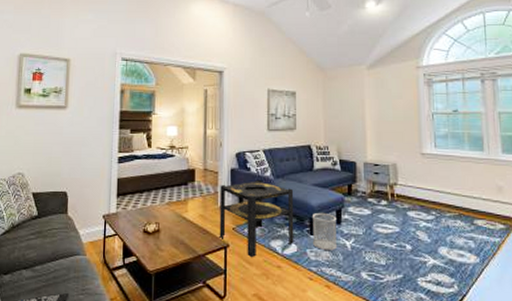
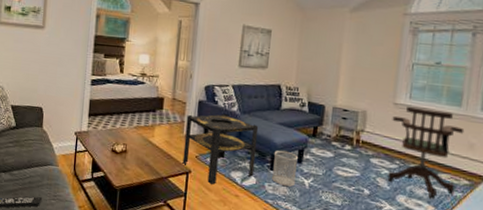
office chair: none [422,155,493,248] -> present [387,106,465,200]

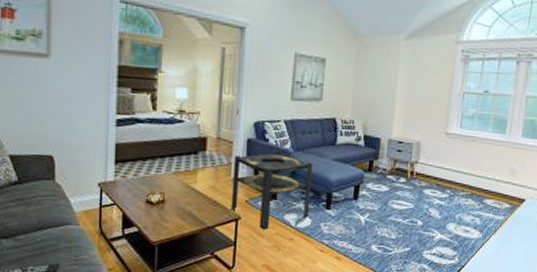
wastebasket: present [272,150,298,187] -> none [328,187,354,224]
office chair: present [387,106,465,200] -> none [439,135,508,225]

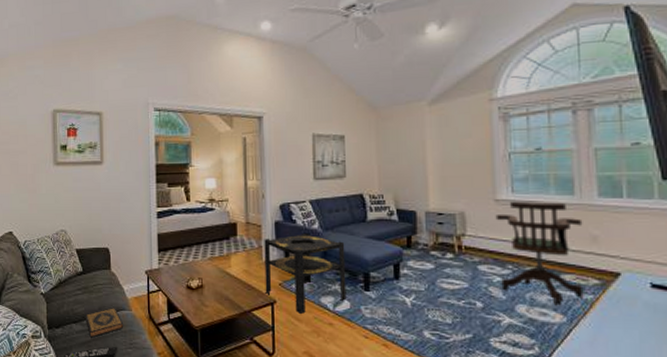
hardback book: none [20,222,69,254] -> present [86,308,124,338]
office chair: none [439,135,508,225] -> present [495,201,584,306]

